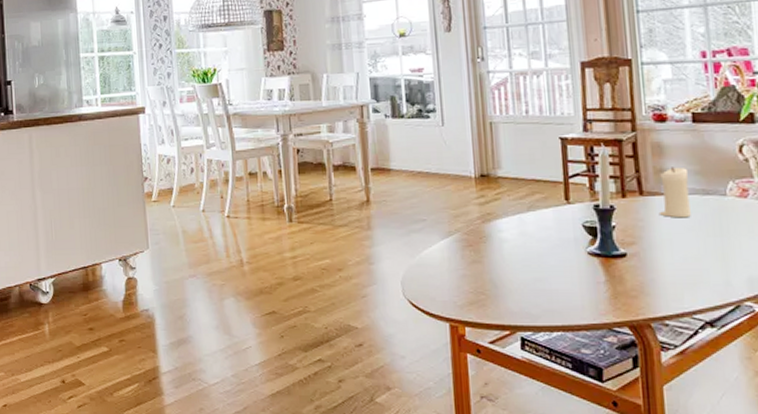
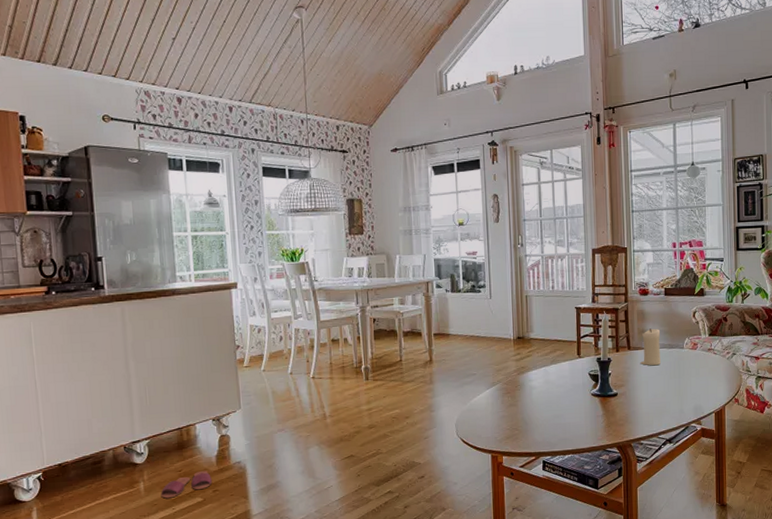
slippers: none [65,316,118,345] -> present [161,470,212,499]

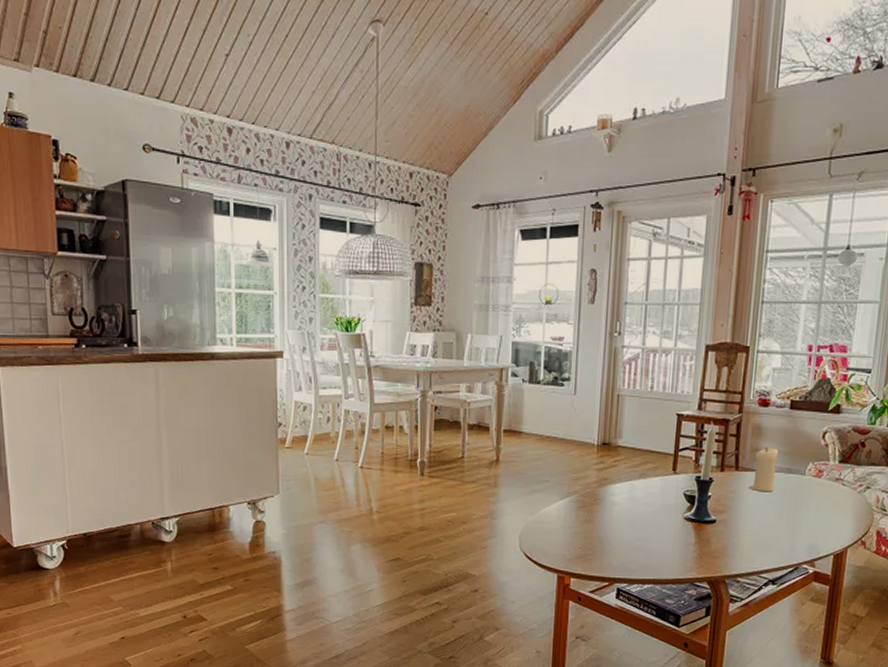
slippers: present [161,470,212,499] -> none [188,557,243,583]

